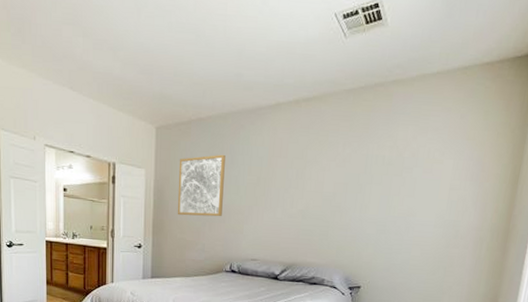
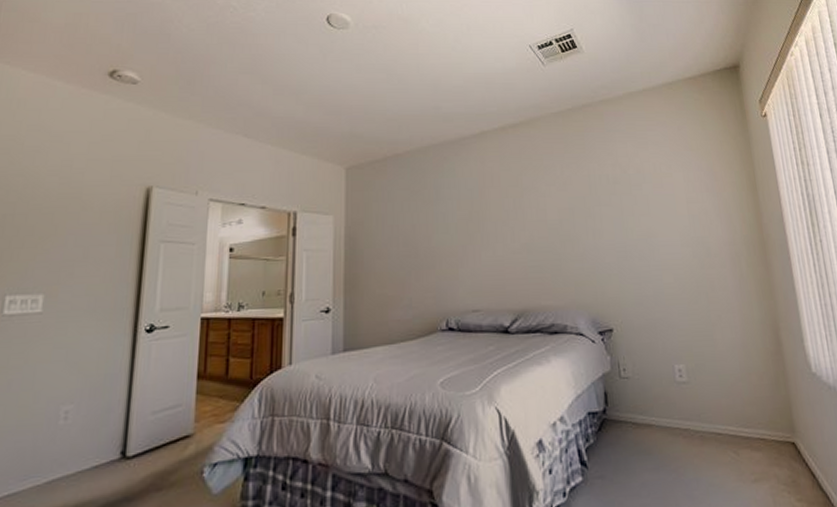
wall art: present [177,154,225,217] -> none [374,190,431,266]

